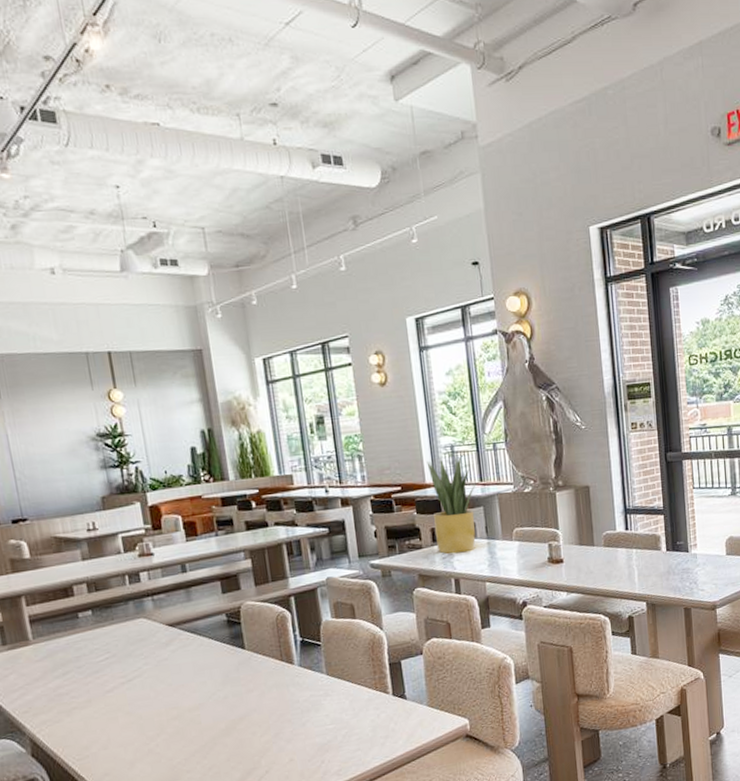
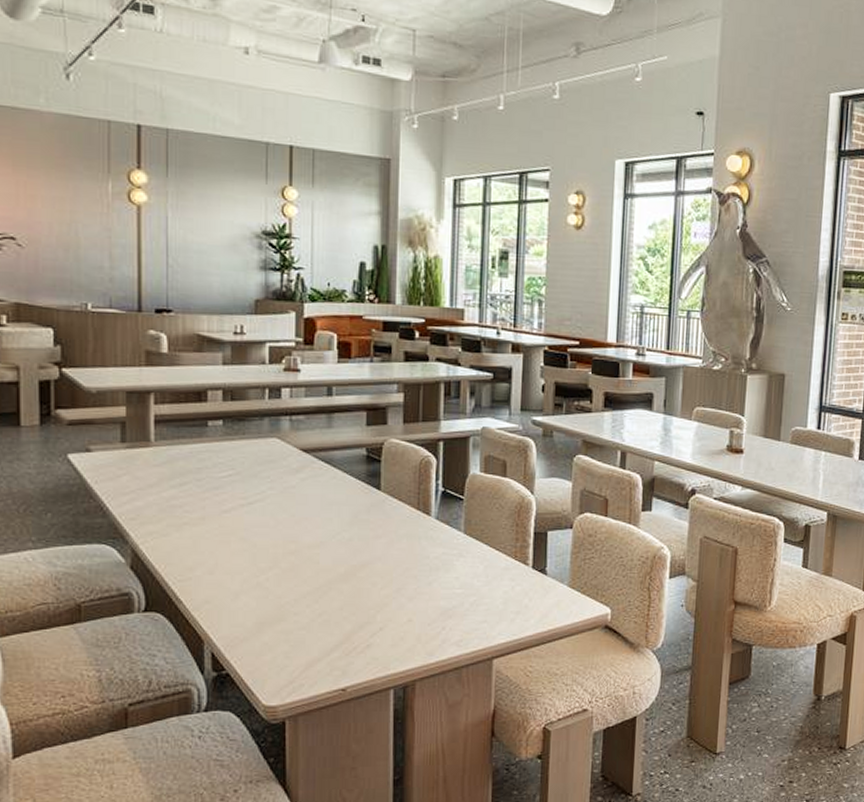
planter: present [426,453,476,554] -> none [607,315,662,424]

